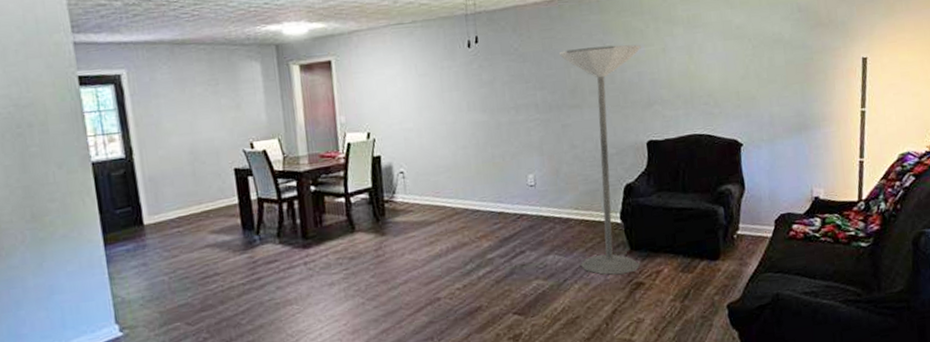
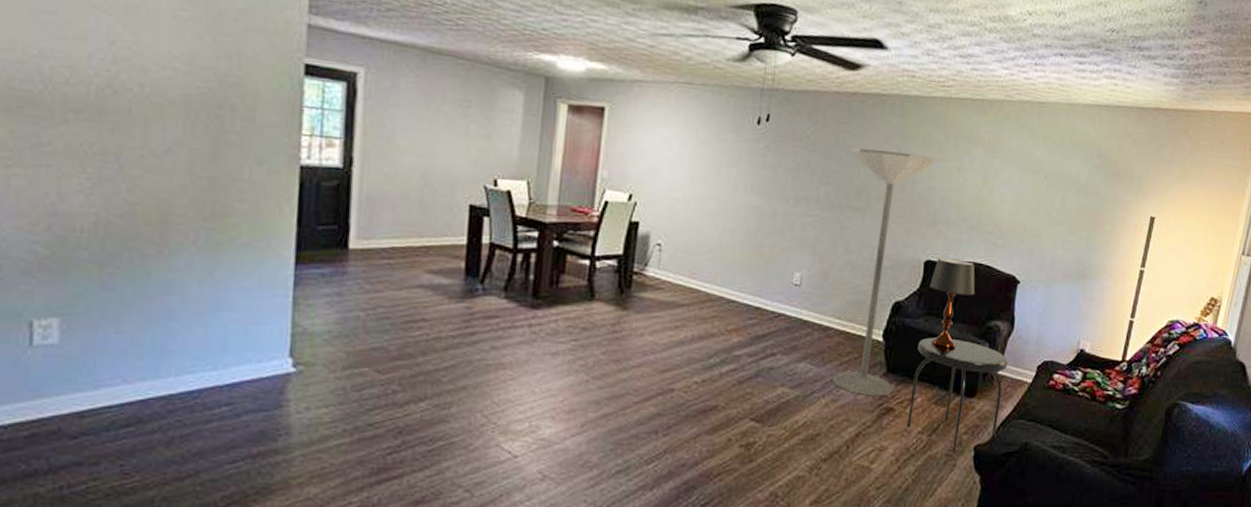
table lamp: none [655,134,701,220] -> present [929,257,975,349]
side table: none [655,208,746,314] -> present [906,337,1008,453]

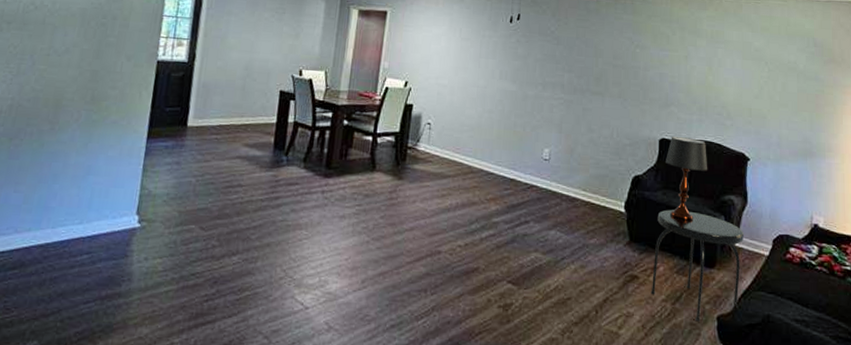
floor lamp: present [831,148,937,396] -> none [579,41,666,264]

